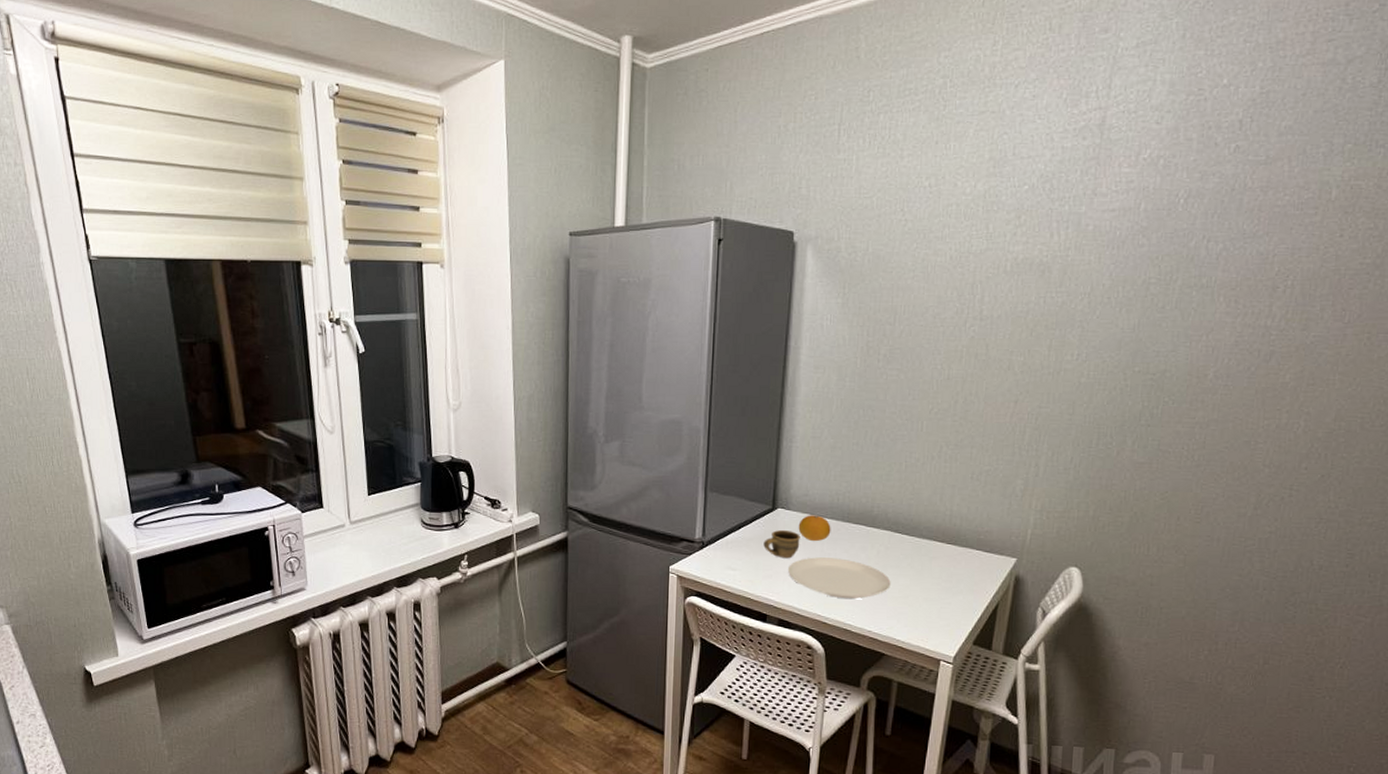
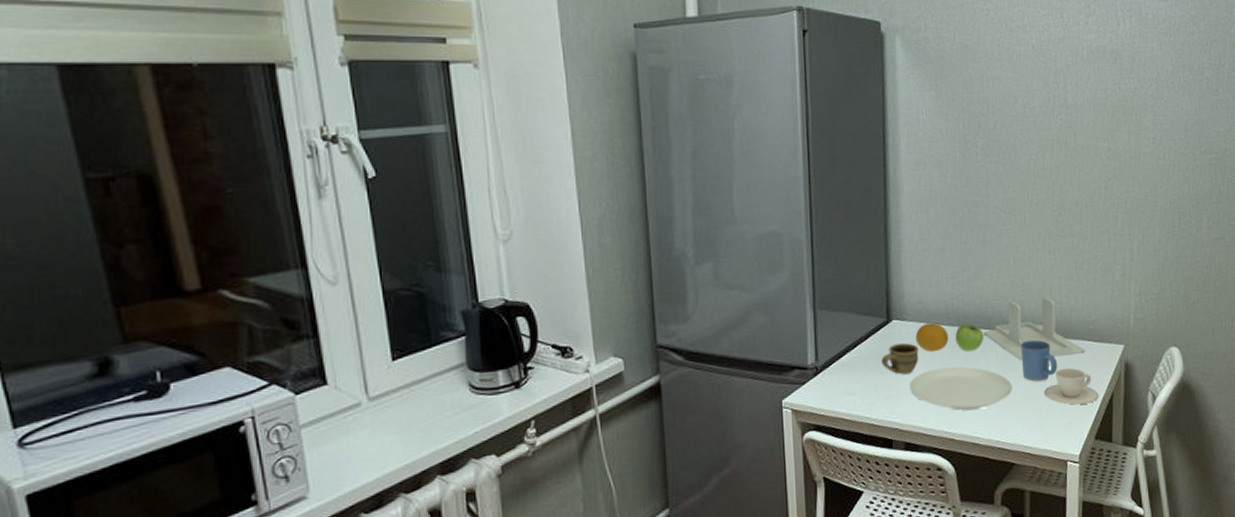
fruit: none [837,519,867,546] -> present [955,323,984,352]
napkin holder: none [867,504,973,561] -> present [984,298,1085,360]
mug: none [902,542,941,582] -> present [1020,339,1058,382]
cup: none [922,572,983,610] -> present [1043,367,1099,405]

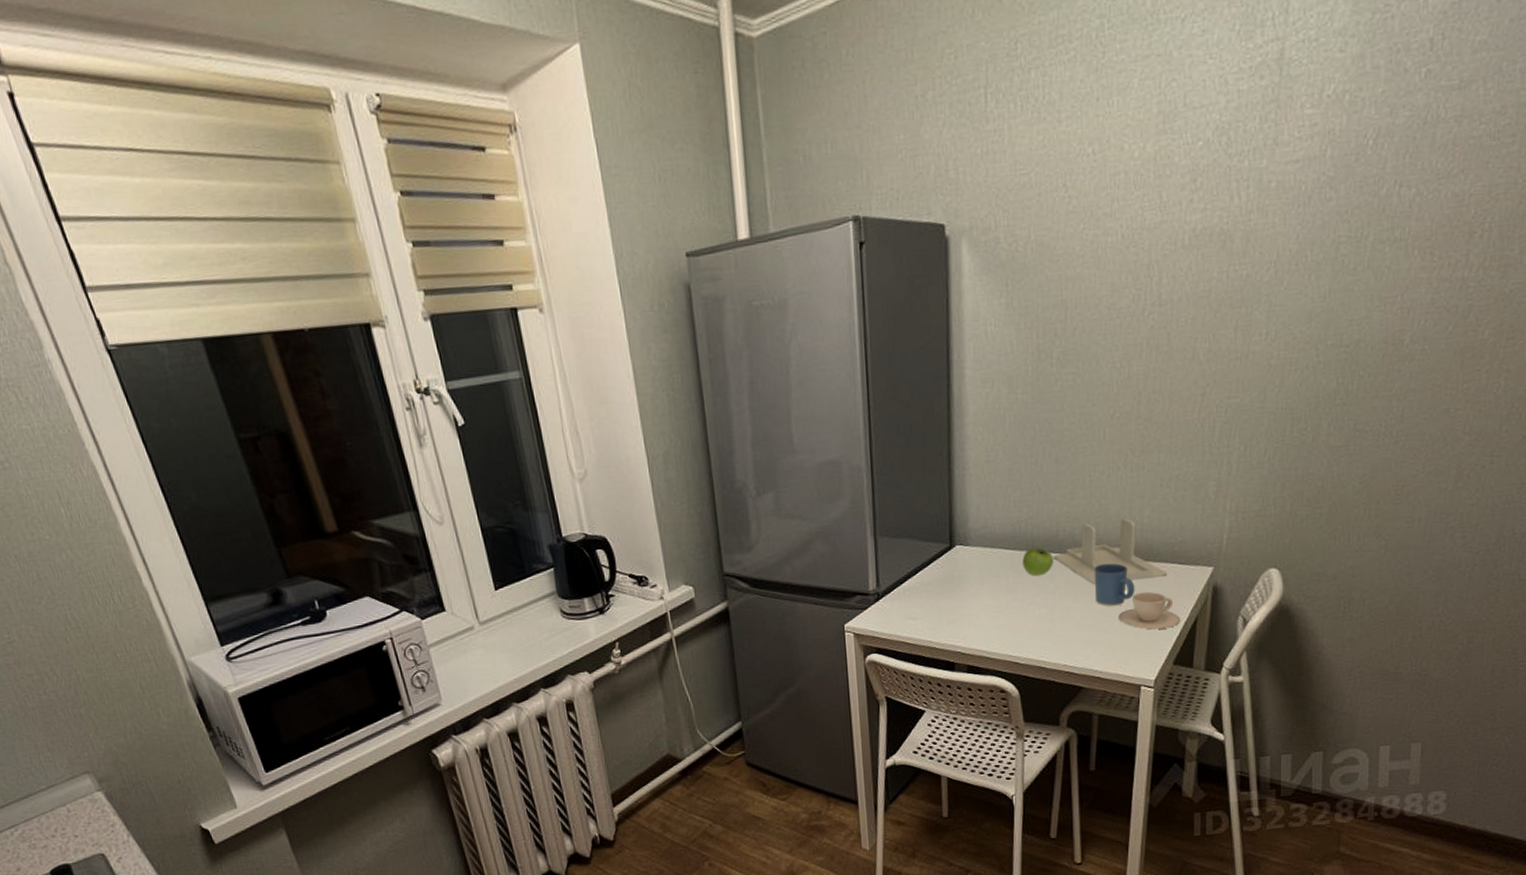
cup: present [881,343,919,375] -> none [944,568,983,600]
plate: present [910,366,1013,410] -> none [973,591,1084,635]
fruit: present [915,323,949,353] -> none [979,547,1015,578]

